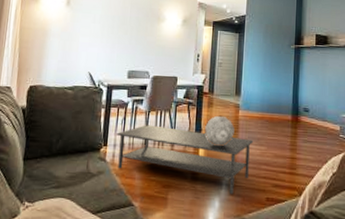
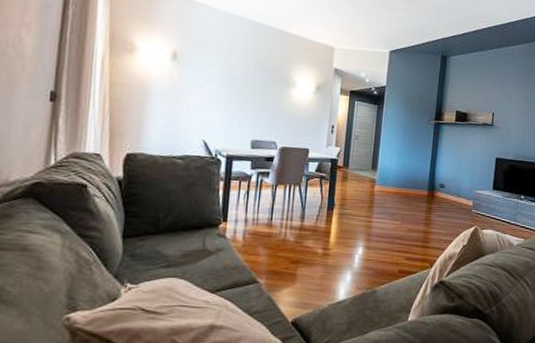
coffee table: present [117,125,254,194] -> none [238,199,389,268]
decorative sphere: present [205,115,235,147] -> none [338,190,370,222]

